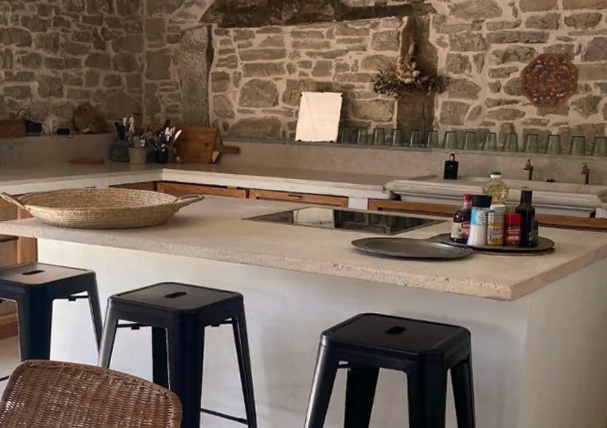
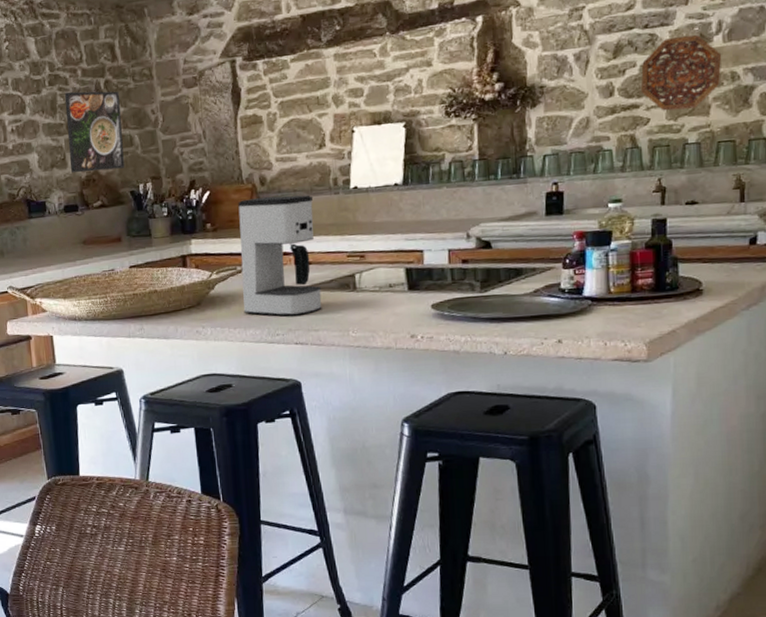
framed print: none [65,33,114,103] -> present [64,91,125,173]
coffee maker: none [201,140,265,240] -> present [238,194,322,316]

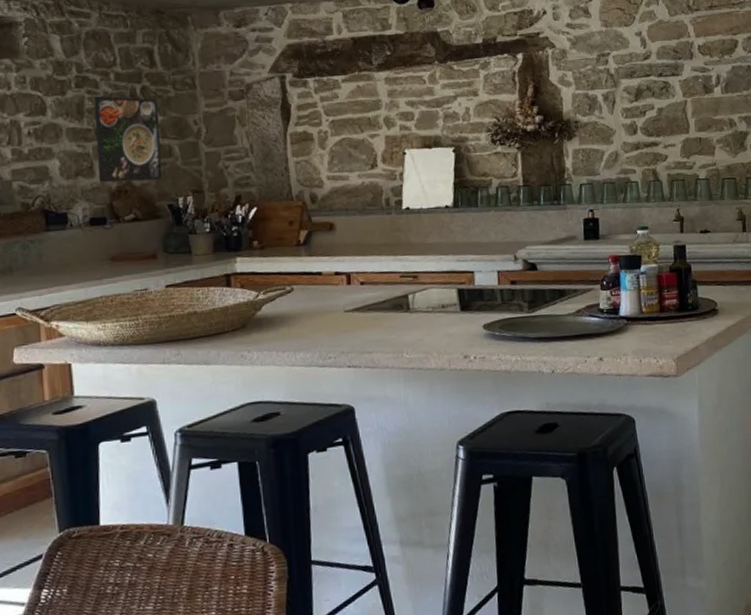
coffee maker: present [238,194,322,316] -> none [287,214,376,338]
decorative platter: present [640,35,722,111] -> none [658,86,722,150]

